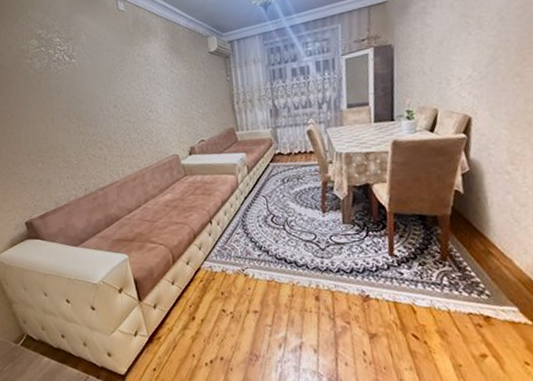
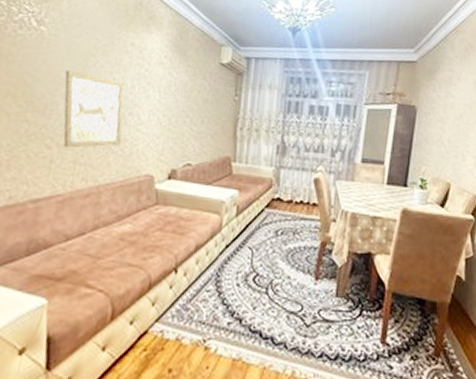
wall art: none [97,87,149,147] -> present [63,70,124,148]

